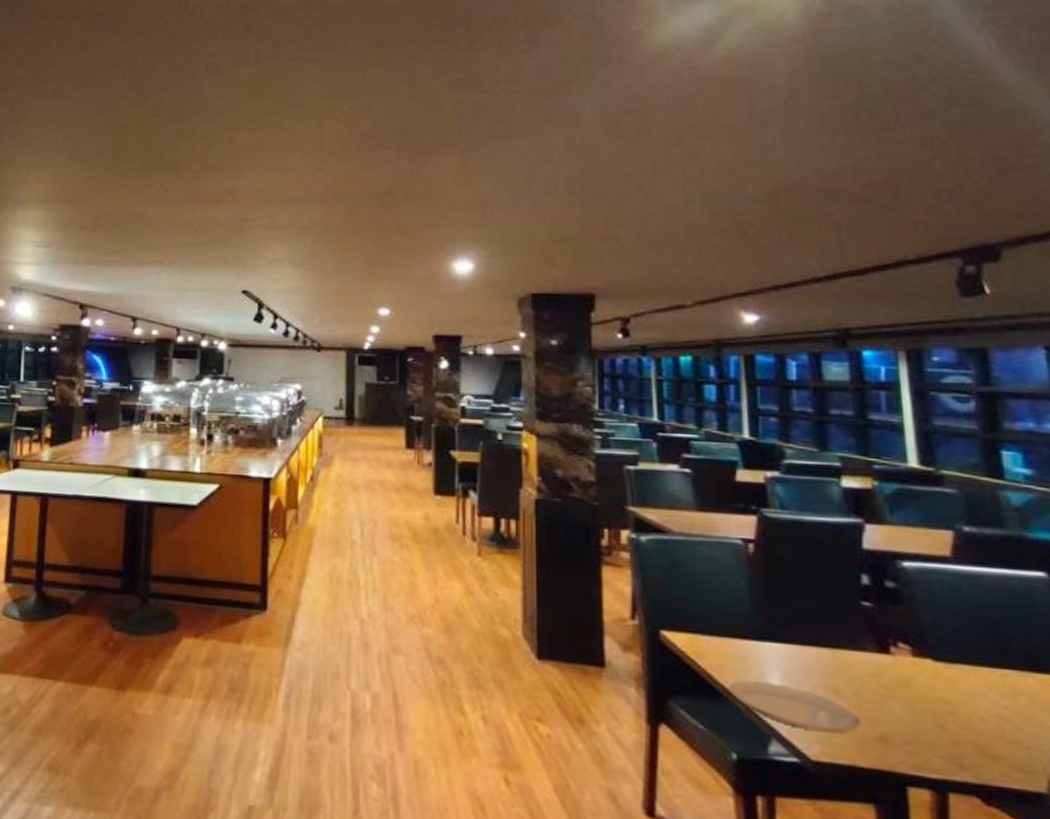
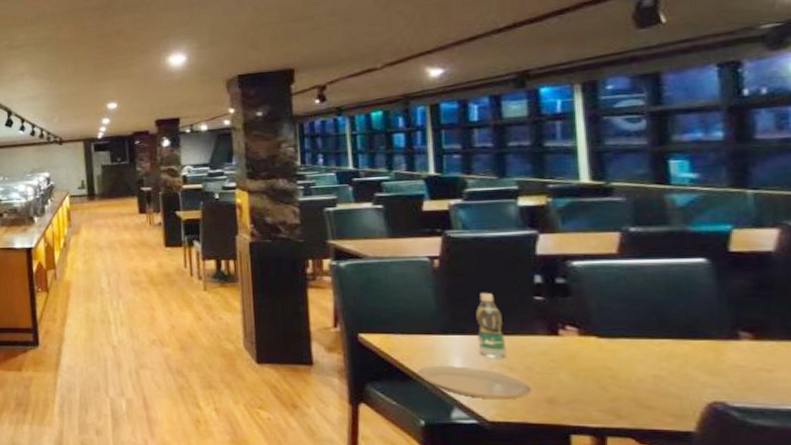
bottle: none [796,590,831,679] -> present [476,292,506,359]

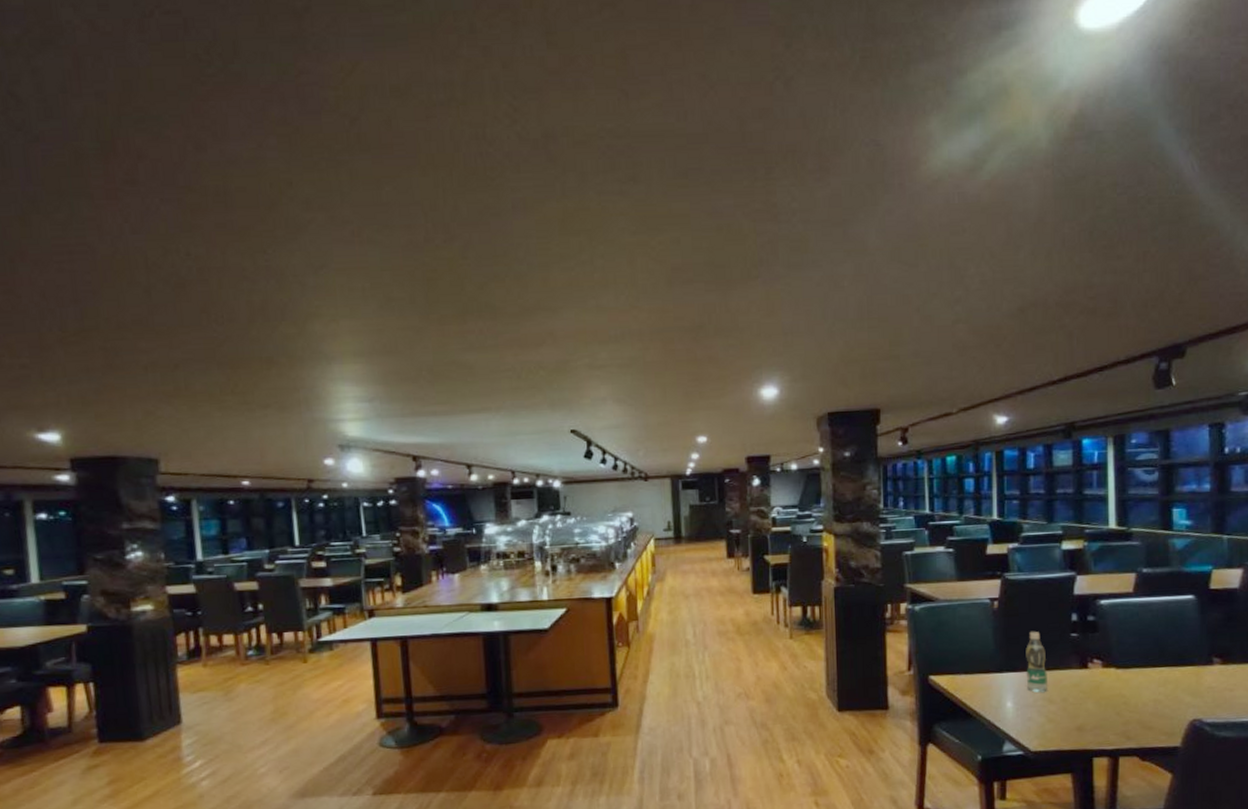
plate: present [418,365,532,400] -> none [978,701,1066,731]

